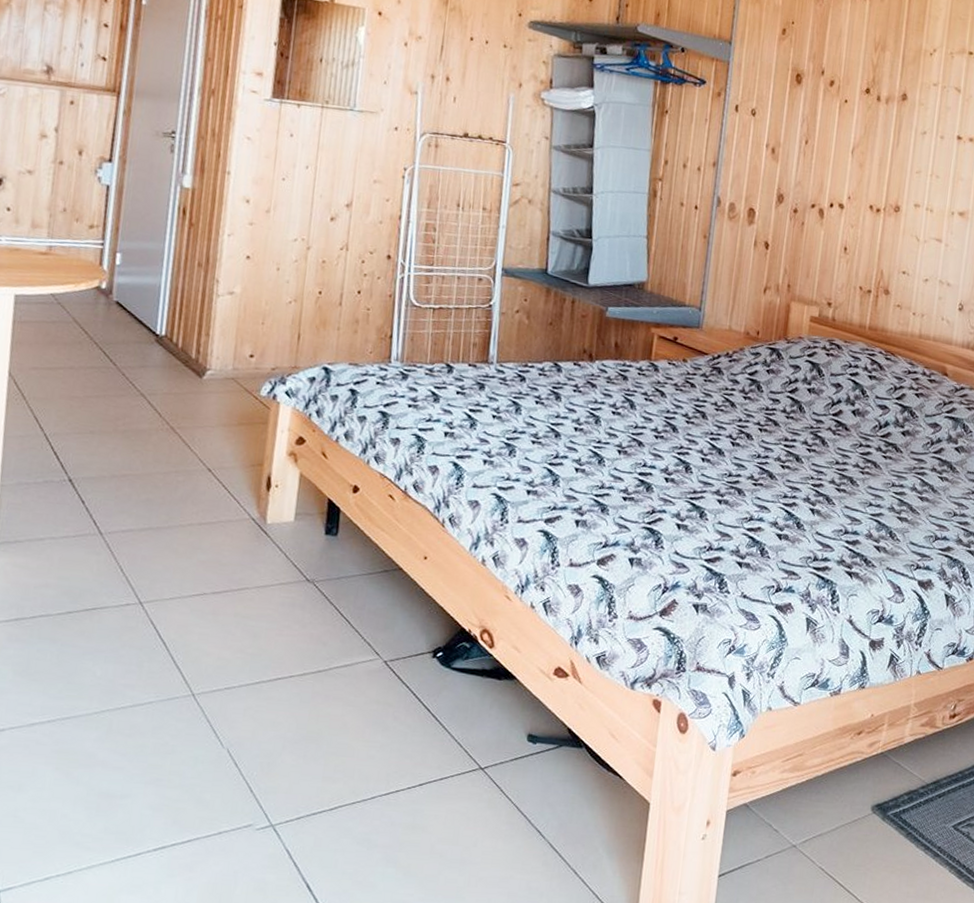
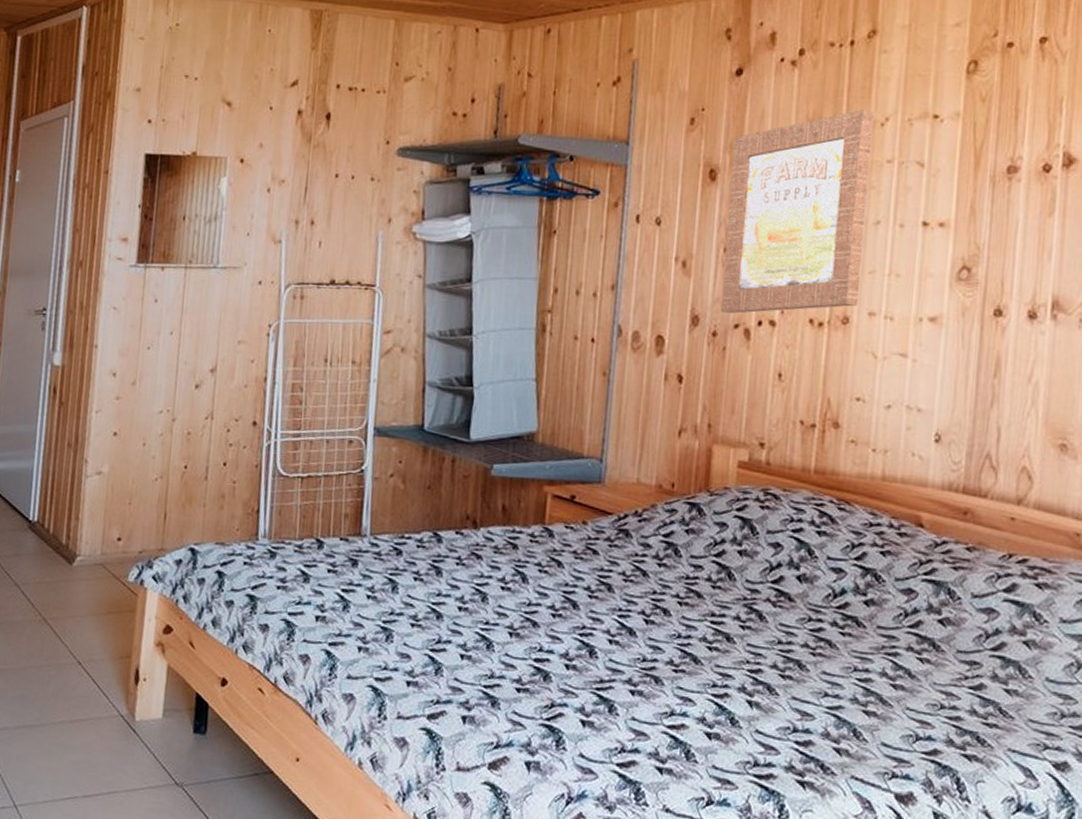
wall art: none [801,40,925,198] -> present [720,110,874,314]

